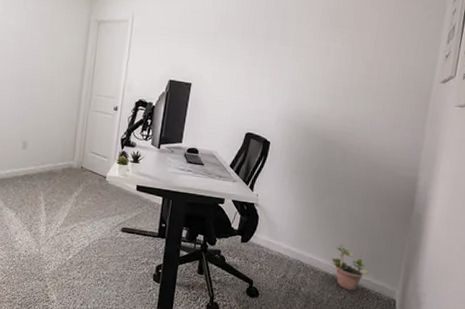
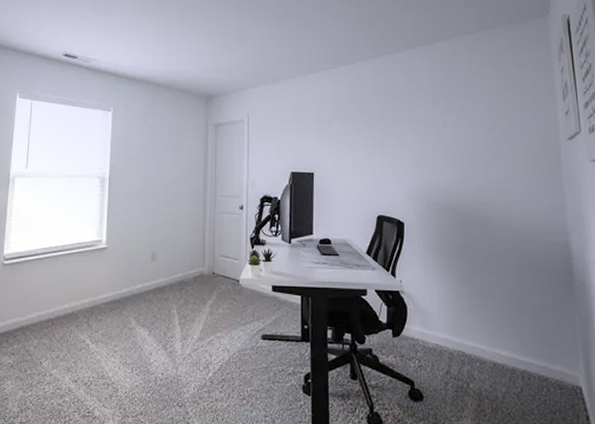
potted plant: present [329,244,368,291] -> none [495,326,542,381]

